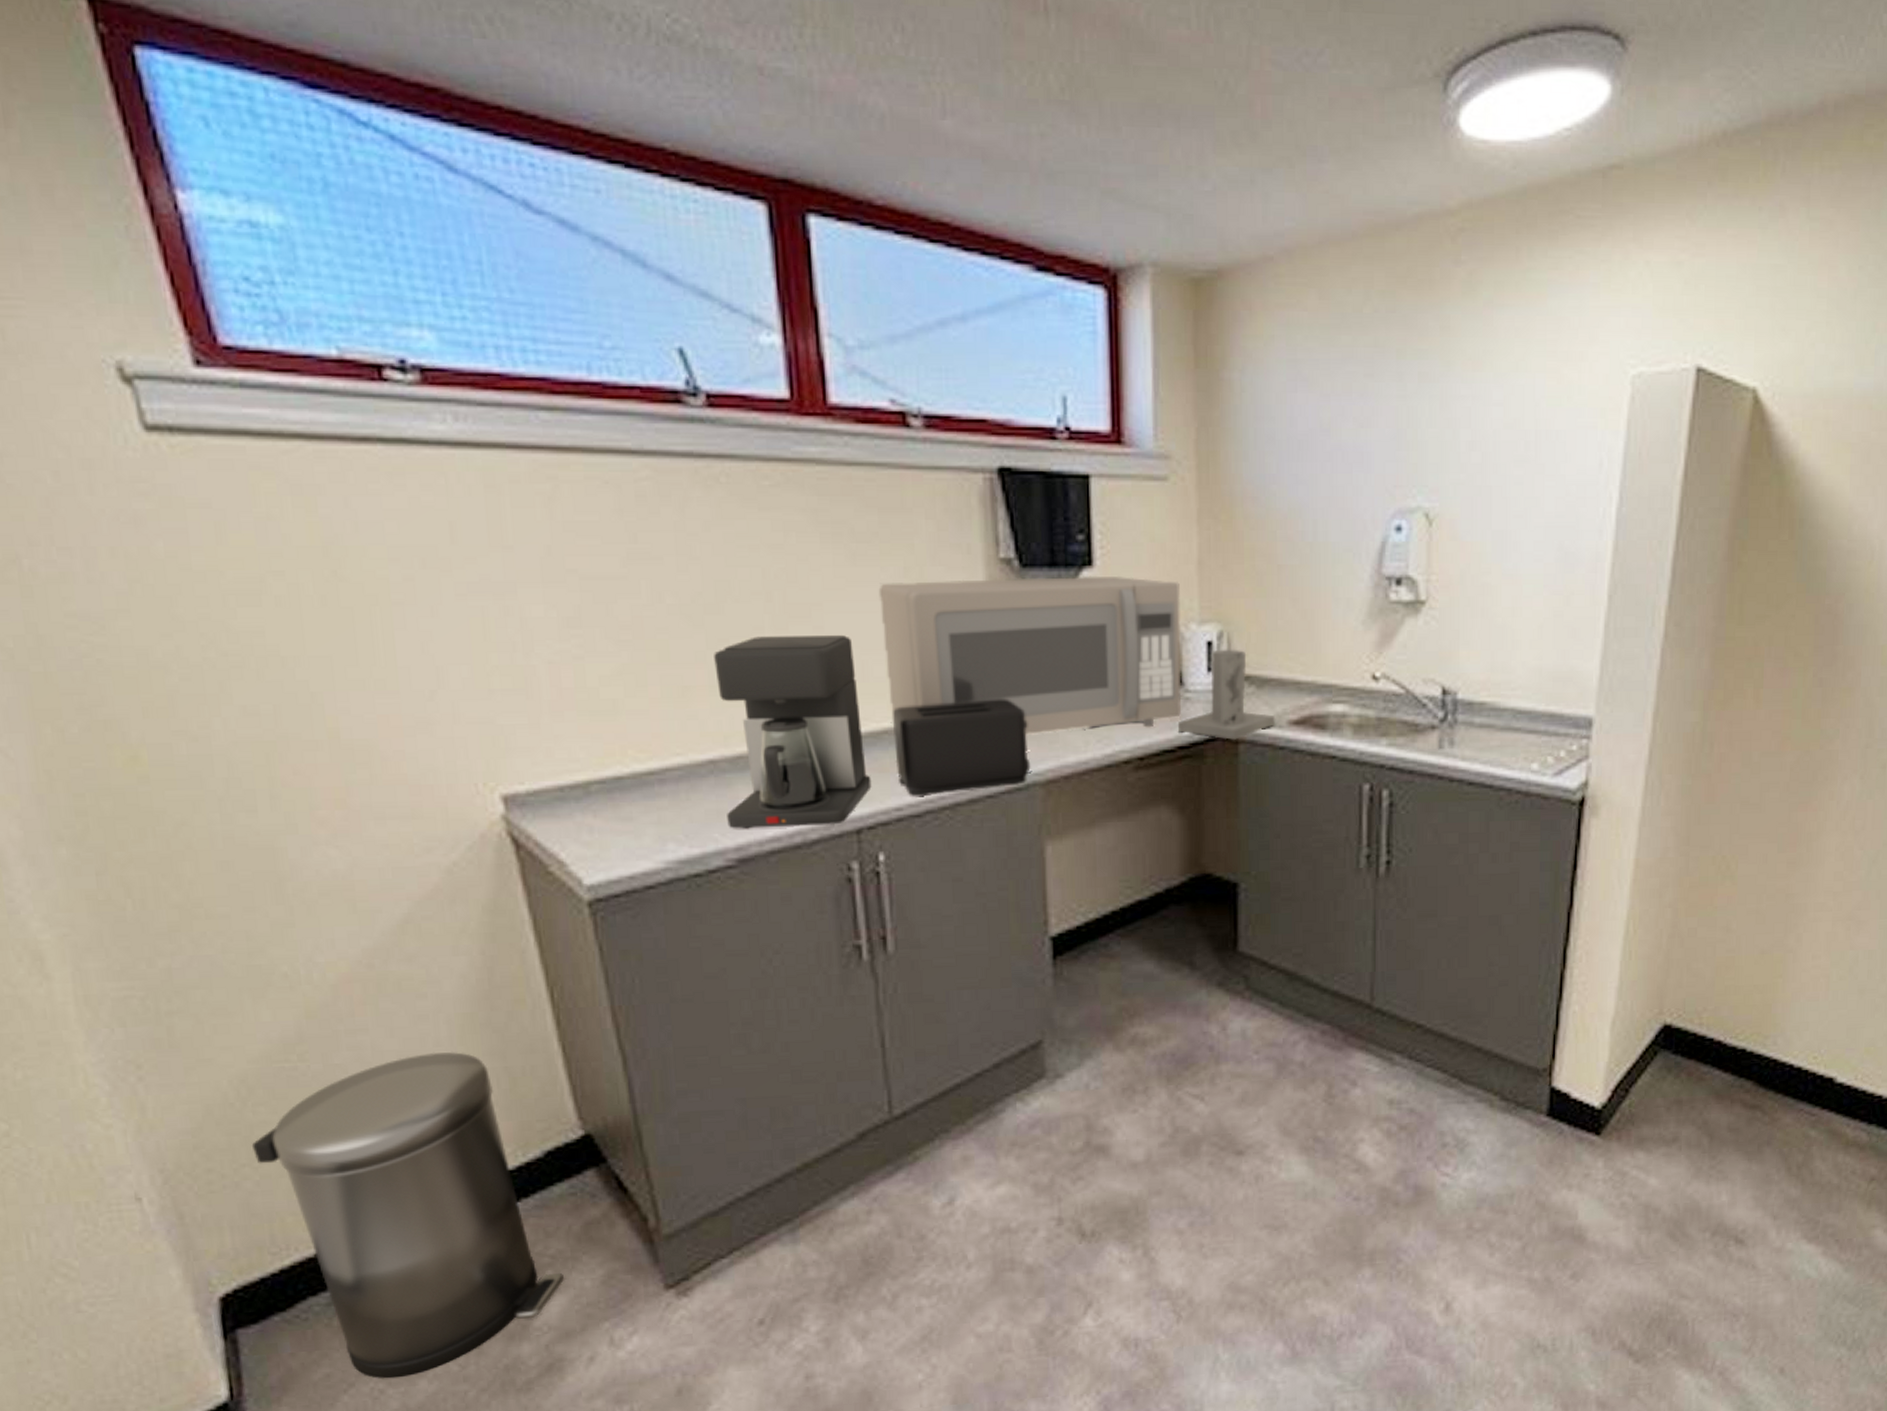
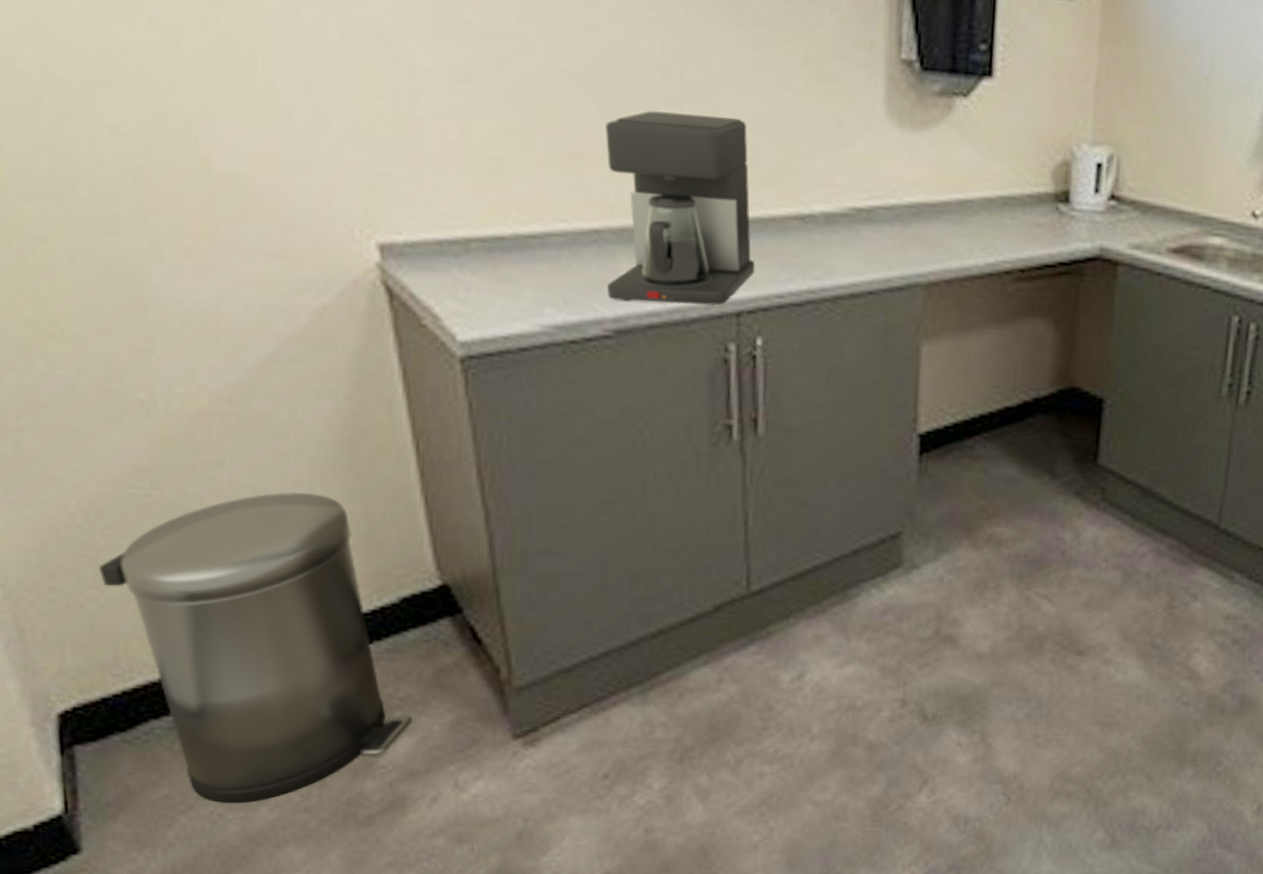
microwave: present [878,575,1182,735] -> none [777,70,1076,242]
toaster: present [893,699,1031,797] -> none [780,195,915,287]
paper towel roll: present [1178,649,1276,740] -> none [1061,171,1156,262]

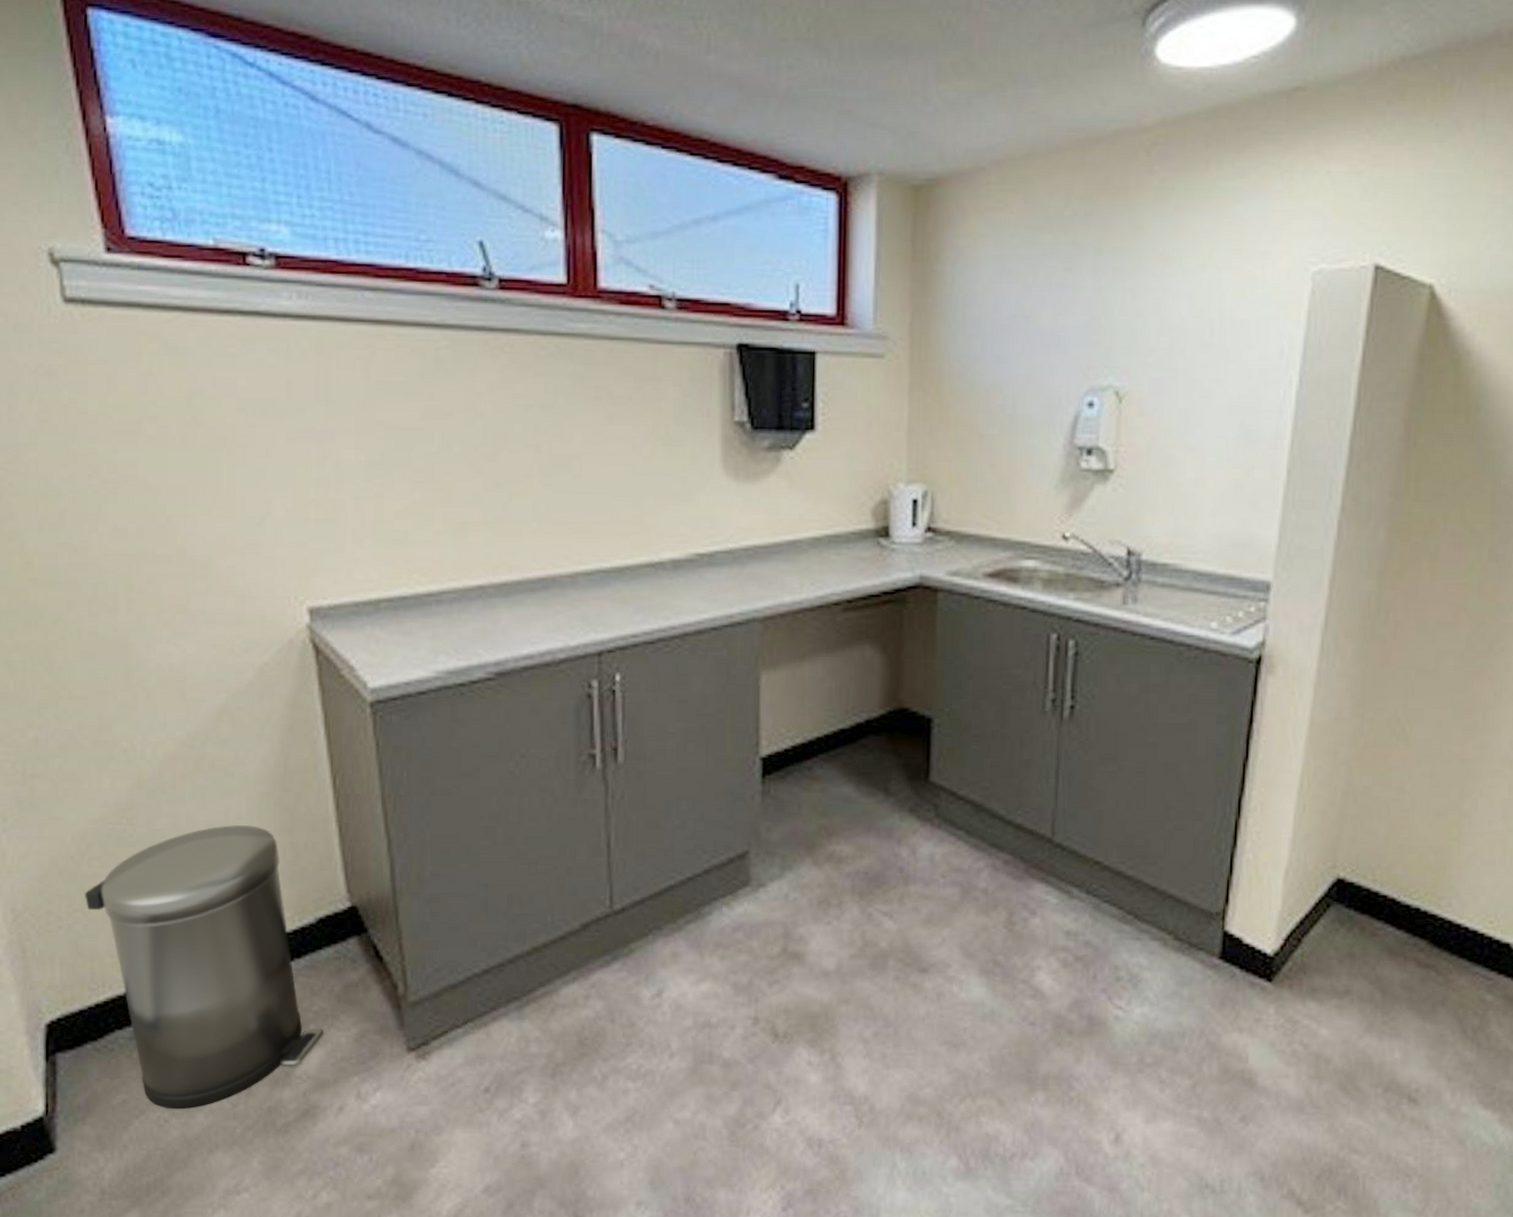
coffee maker: present [606,110,755,306] -> none [489,482,614,647]

